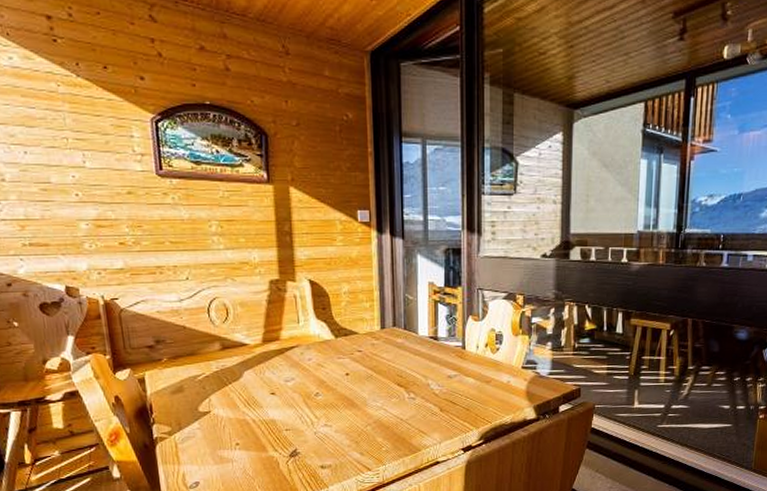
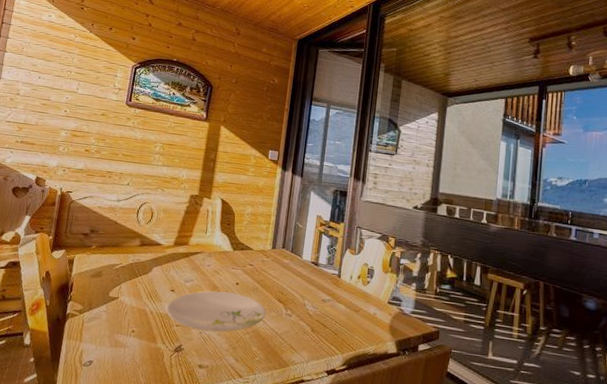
plate: none [270,385,386,431] -> present [166,290,266,333]

